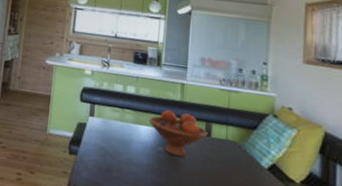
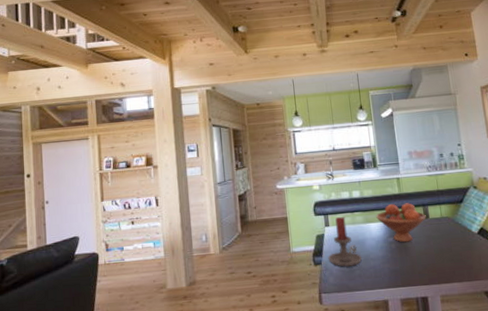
candle holder: none [85,108,123,167] -> present [328,216,362,267]

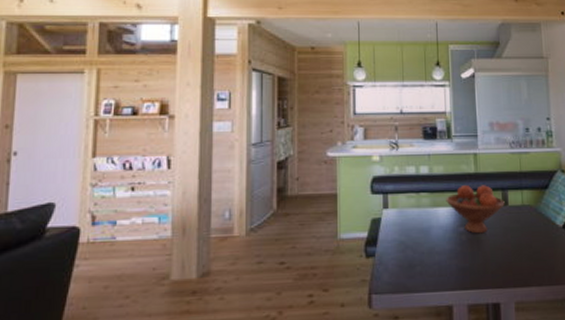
candle holder: present [328,216,362,267] -> none [384,196,424,261]

